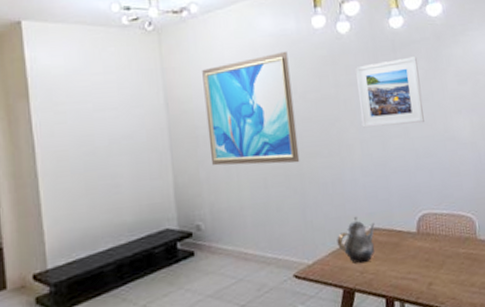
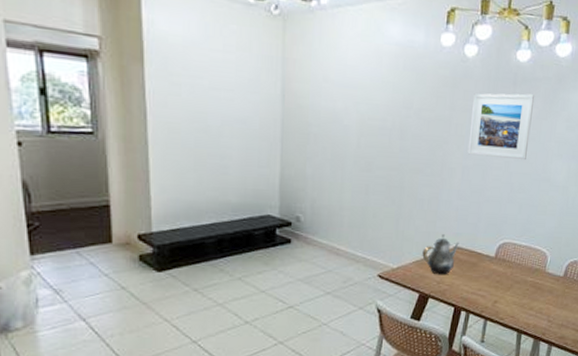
wall art: present [202,51,300,166] -> none [319,63,411,176]

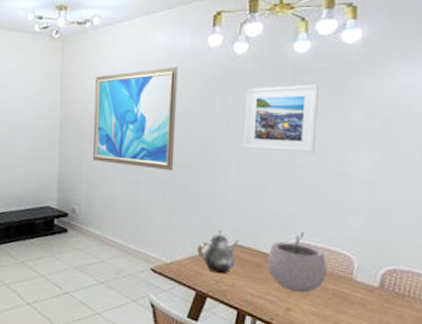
wall art: none [319,63,411,176] -> present [92,66,178,171]
plant pot: none [481,232,528,287] -> present [267,231,328,293]

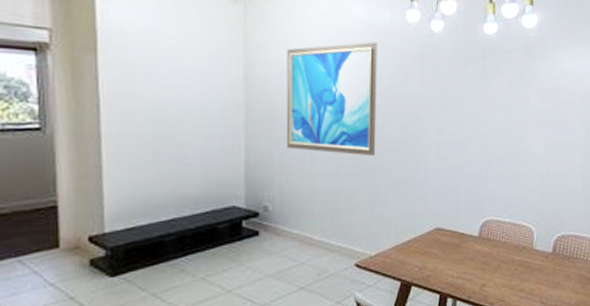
teapot: present [197,229,239,275] -> none [401,214,440,260]
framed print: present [243,84,320,154] -> none [441,66,506,133]
plant pot: present [267,231,328,293] -> none [465,209,514,268]

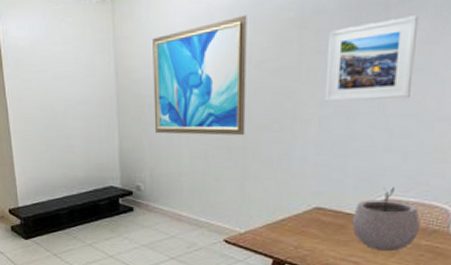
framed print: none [441,66,506,133] -> present [324,15,420,102]
plant pot: none [465,209,514,268] -> present [351,187,421,252]

